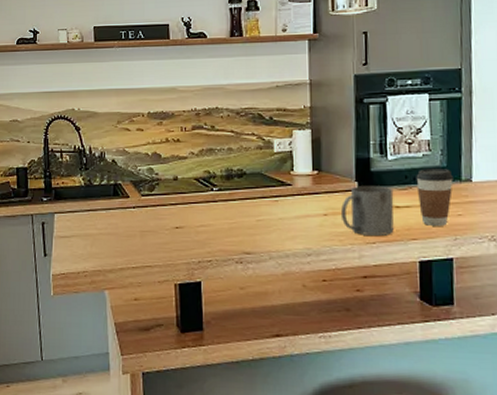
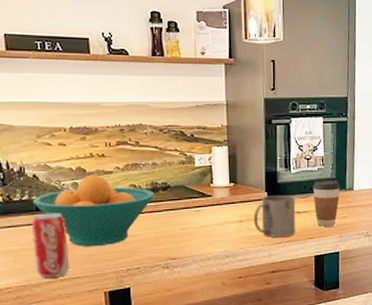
beverage can: none [108,198,142,265] -> present [31,212,70,278]
fruit bowl: none [110,160,230,234] -> present [32,175,155,246]

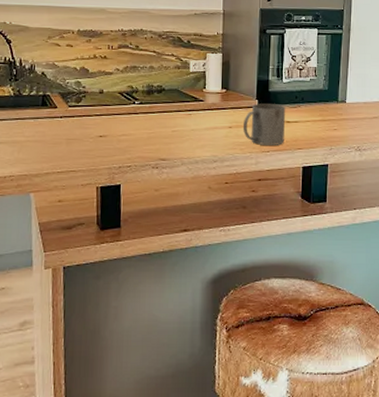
beverage can: present [31,212,70,278] -> none [36,108,67,170]
fruit bowl: present [32,175,155,246] -> none [39,75,150,142]
coffee cup: present [313,180,340,227] -> none [304,91,332,138]

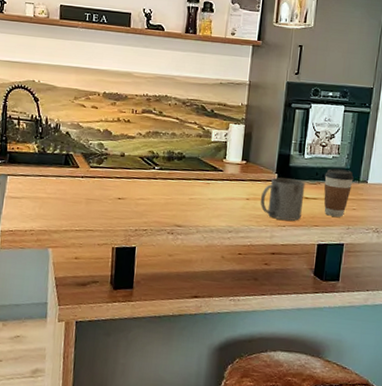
coffee cup: none [304,91,332,138] -> present [323,168,354,217]

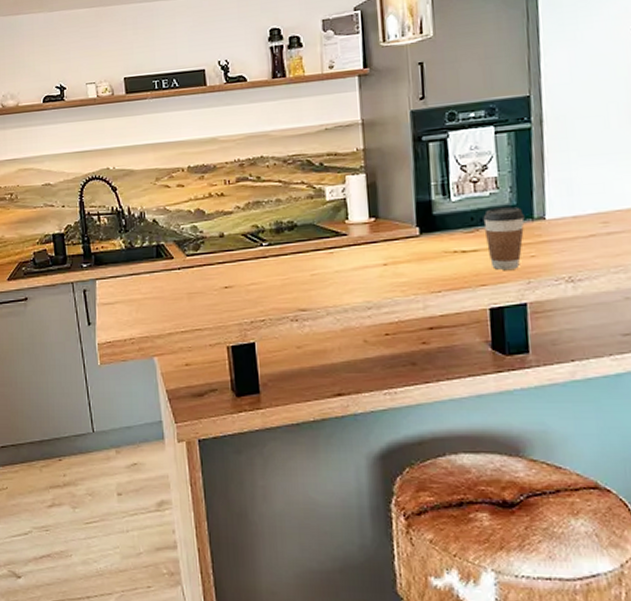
mug: present [260,177,306,221] -> none [401,230,461,284]

